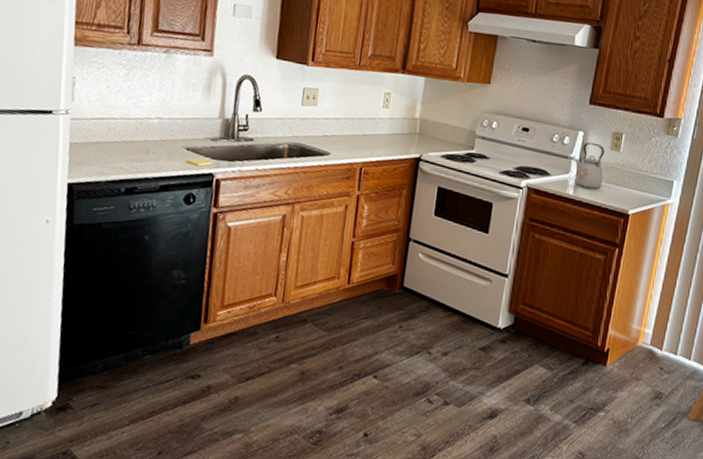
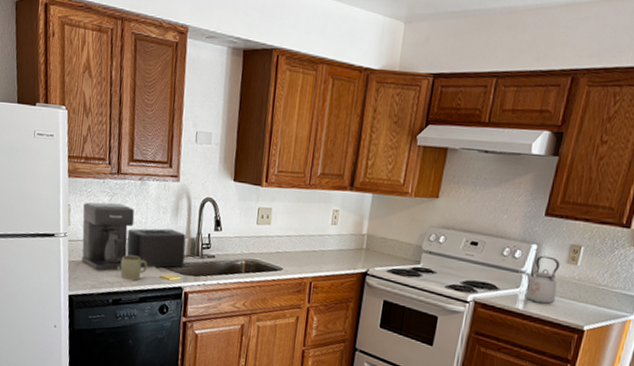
coffee maker: none [87,75,158,156] -> present [82,202,135,272]
mug: none [136,136,172,167] -> present [120,255,148,281]
toaster: none [145,106,220,153] -> present [126,228,186,269]

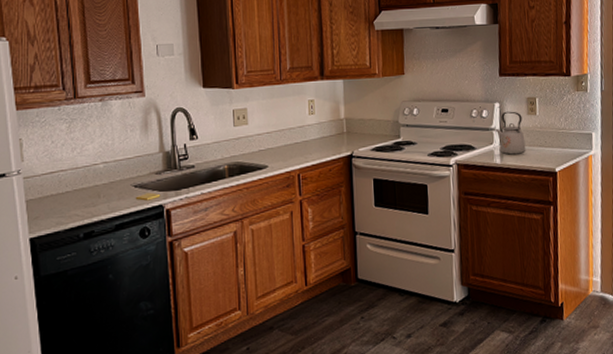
coffee maker: present [82,202,135,272] -> none [38,128,99,205]
mug: present [120,255,148,281] -> none [89,180,121,210]
toaster: present [126,228,186,269] -> none [92,146,162,194]

